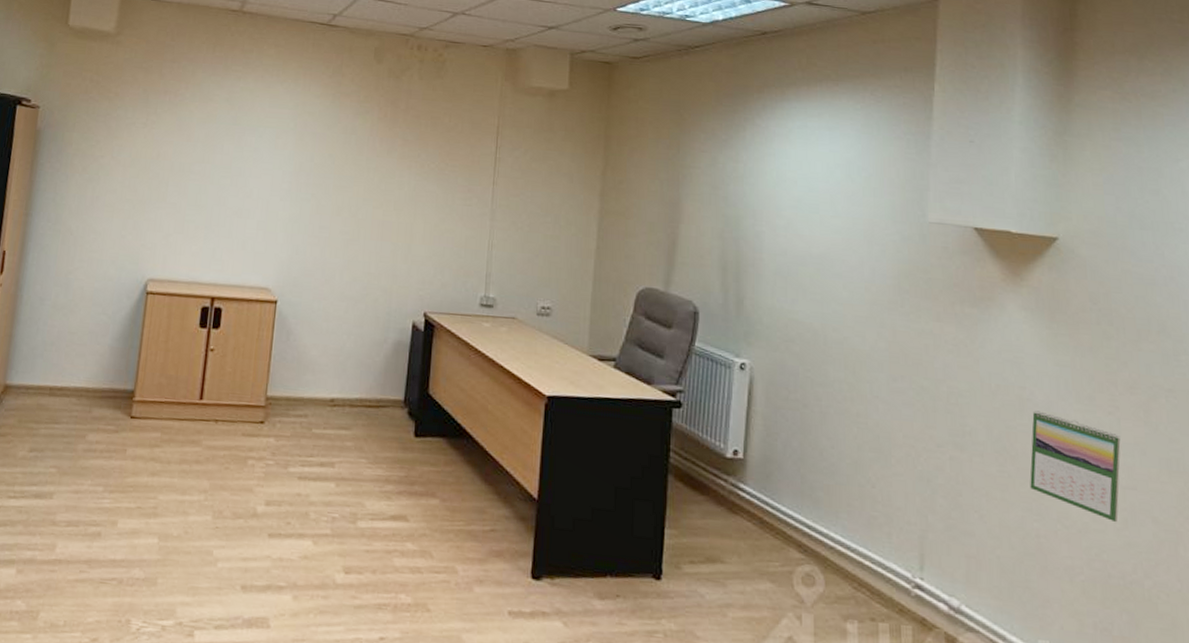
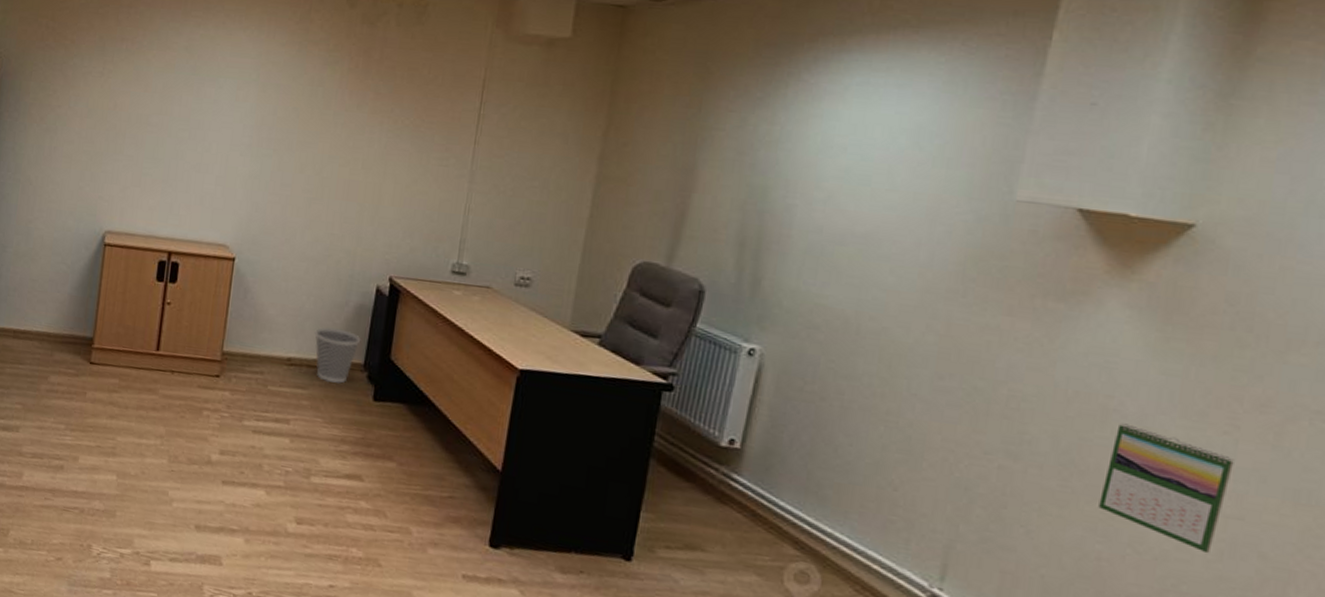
wastebasket: none [356,365,400,422] -> present [315,327,361,384]

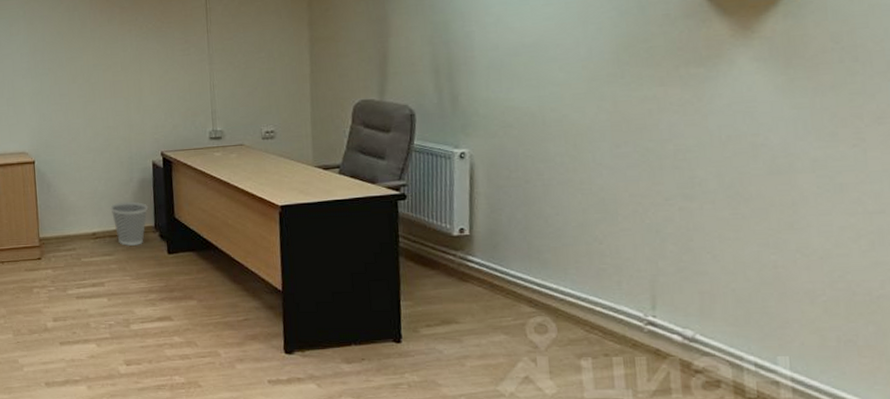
calendar: present [1098,423,1234,554] -> none [765,154,867,246]

